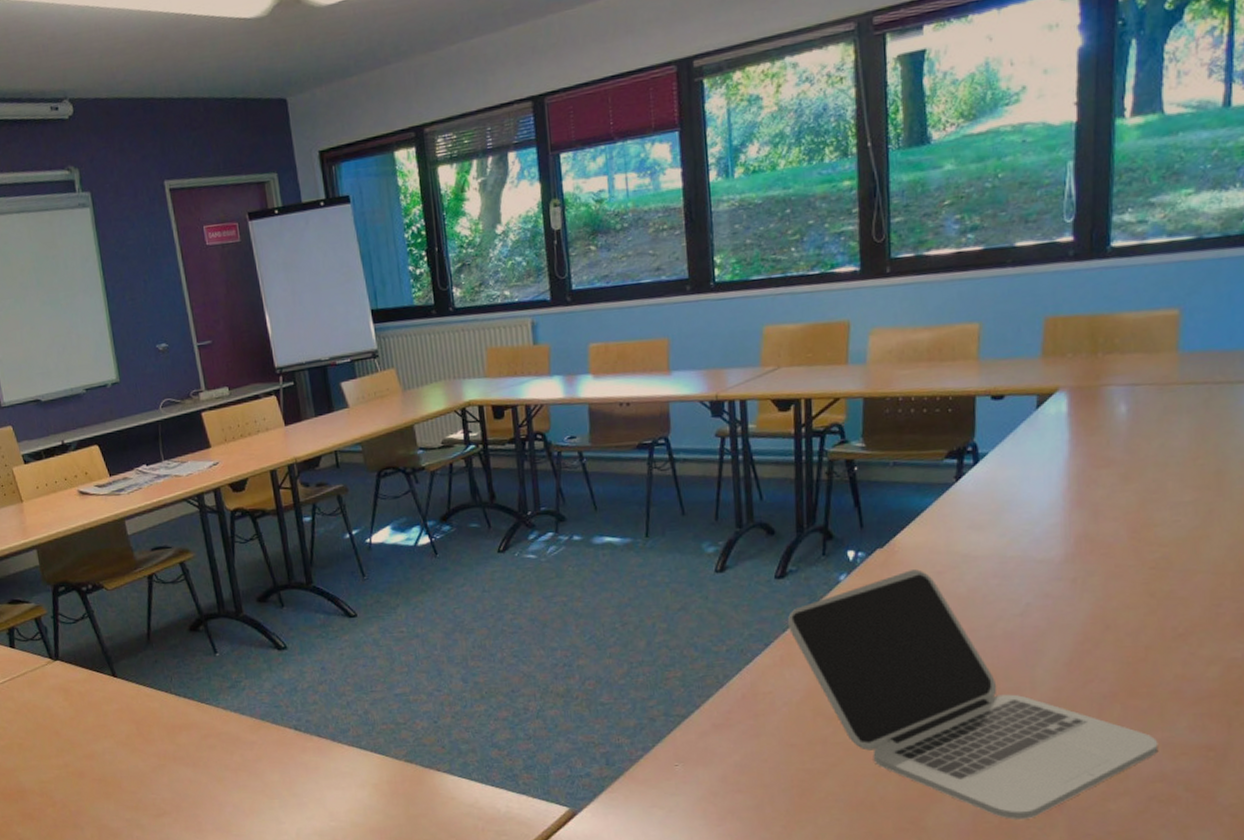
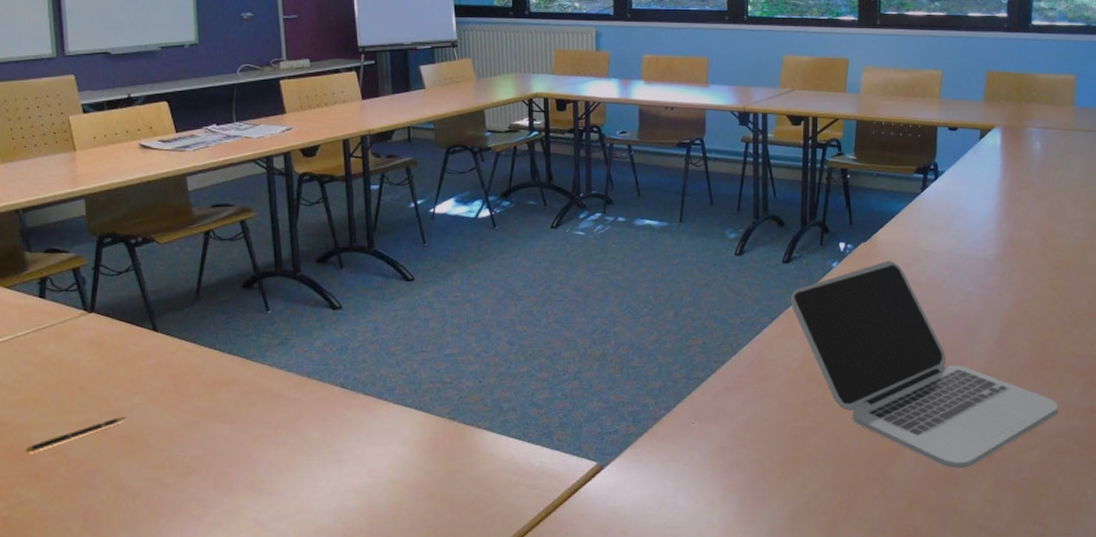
pen: none [17,759,100,795] -> present [25,416,127,453]

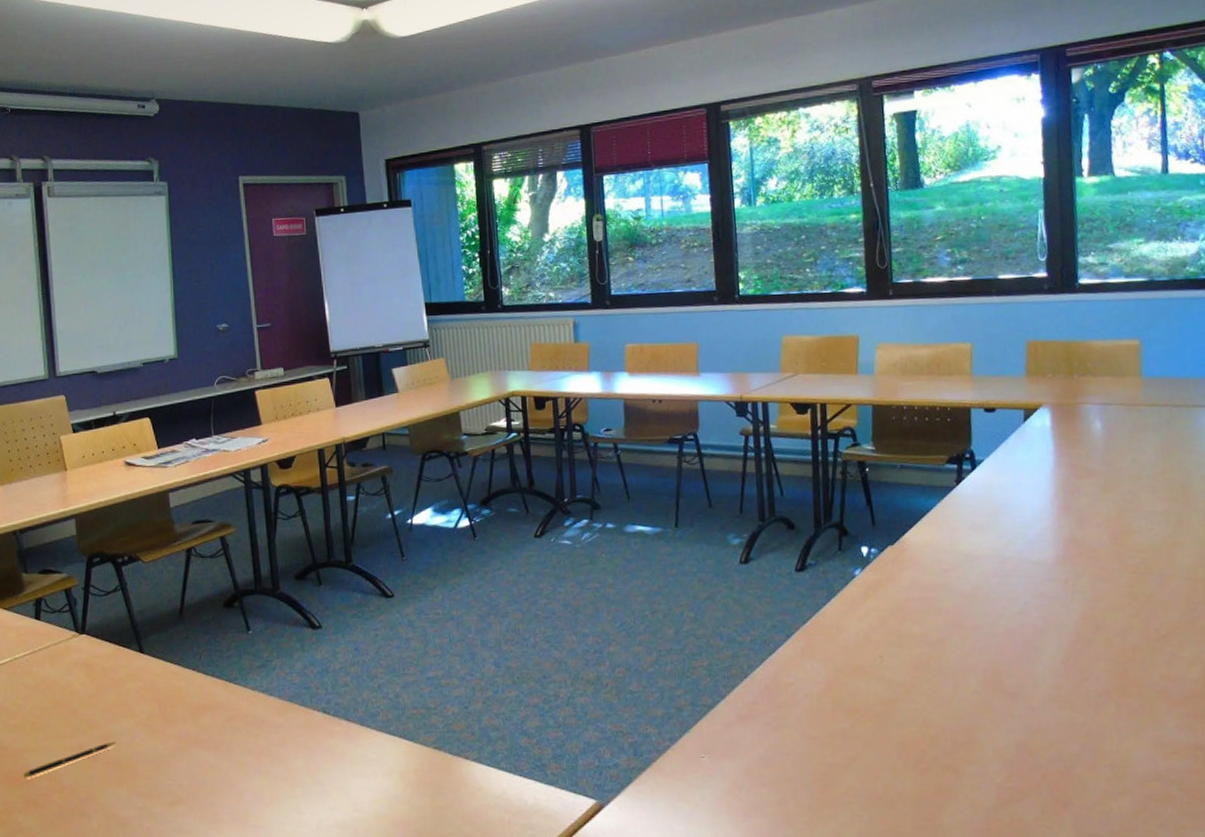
laptop: present [791,261,1058,469] -> none [808,567,1152,818]

